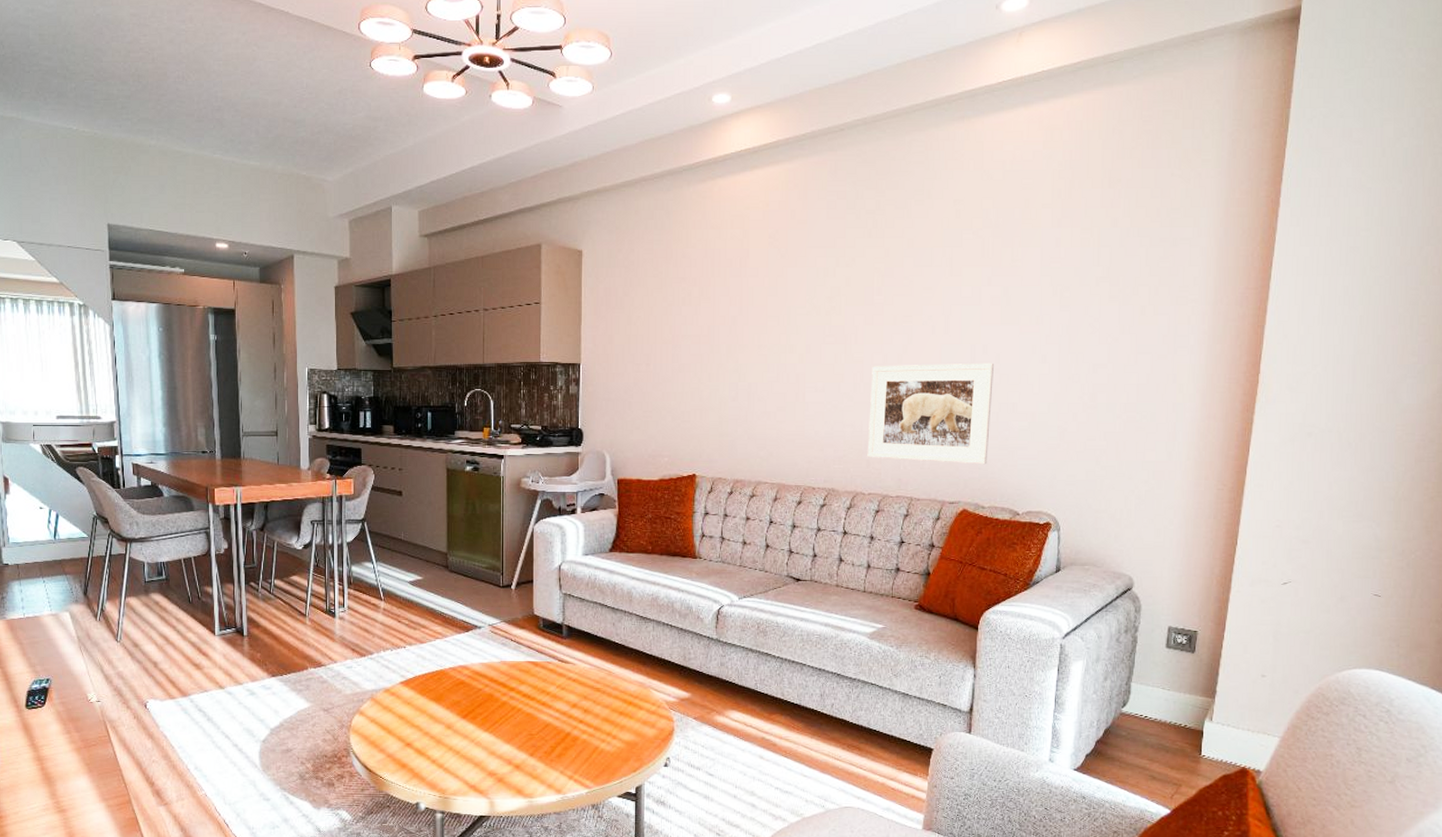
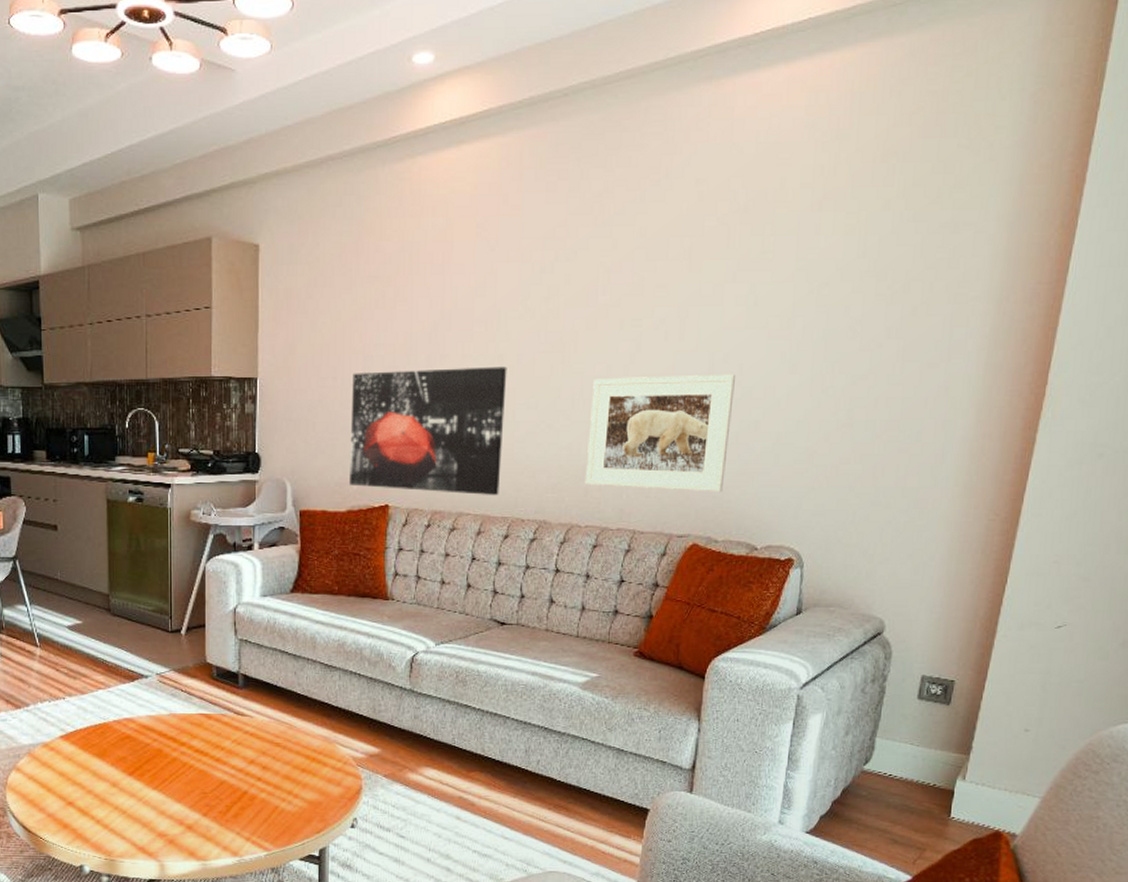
wall art: none [661,355,797,466] -> present [350,366,507,495]

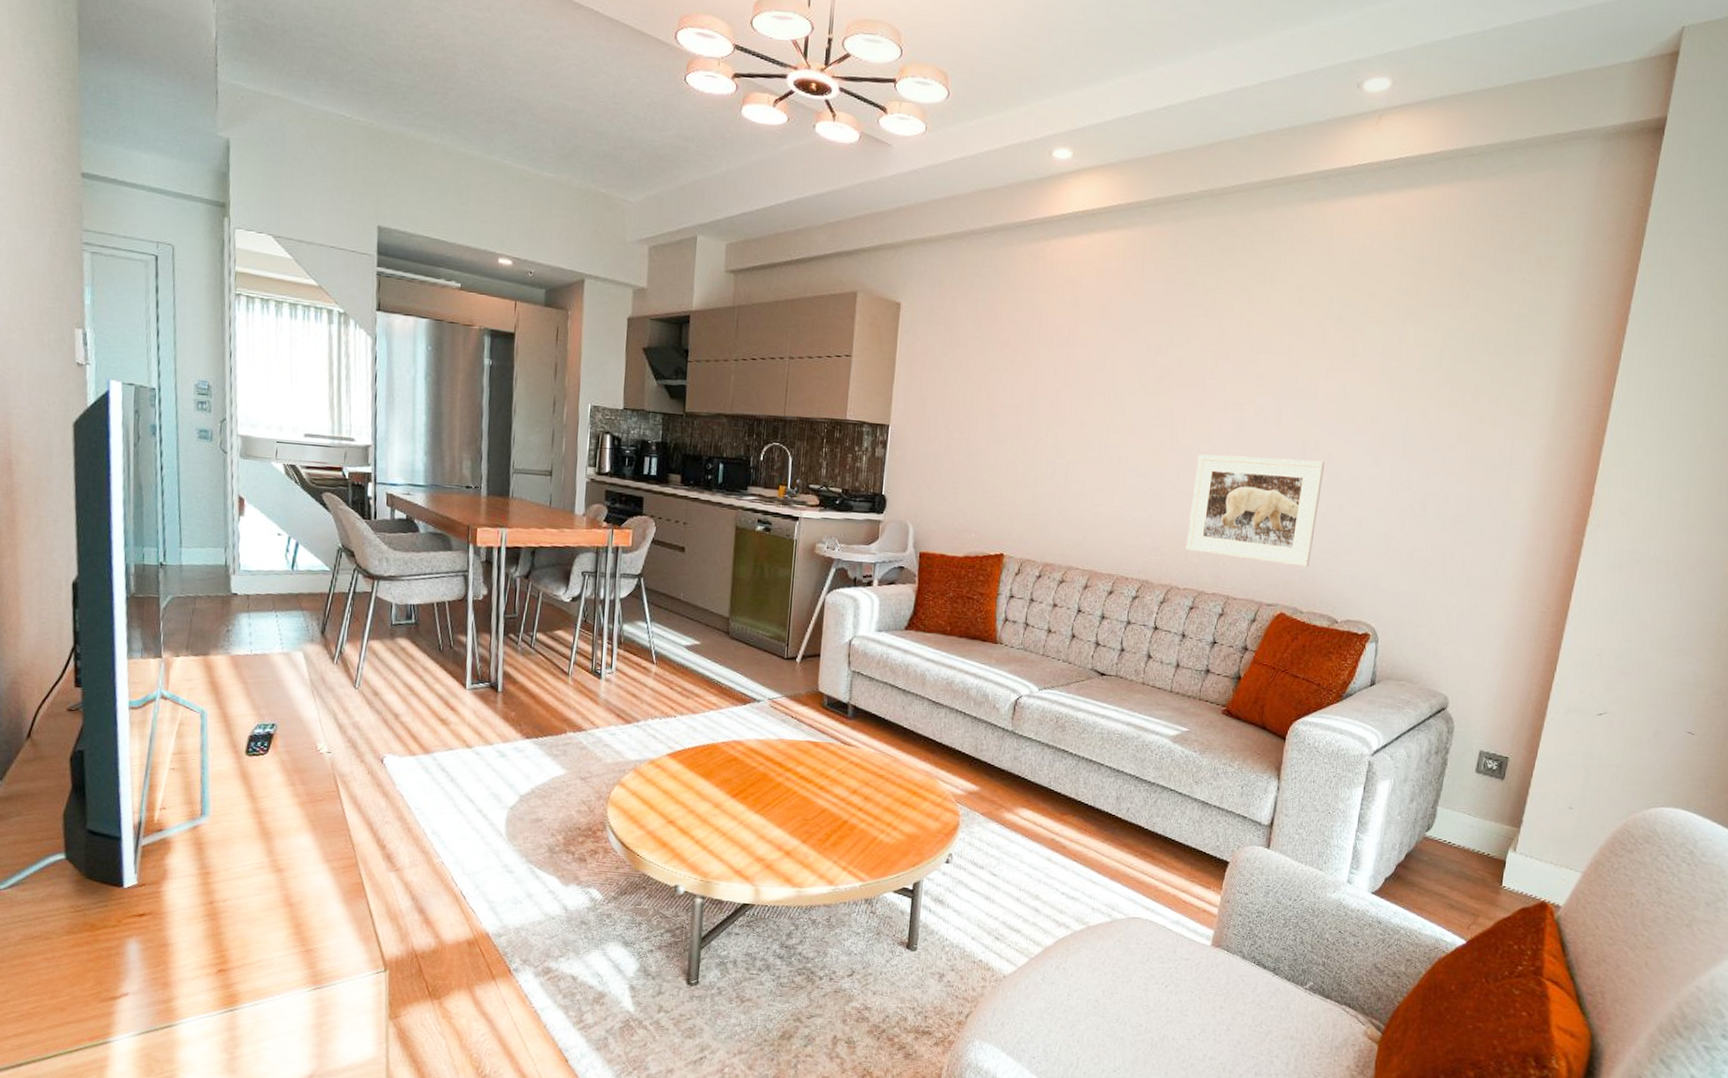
wall art: present [350,366,507,495] -> none [968,428,1121,553]

